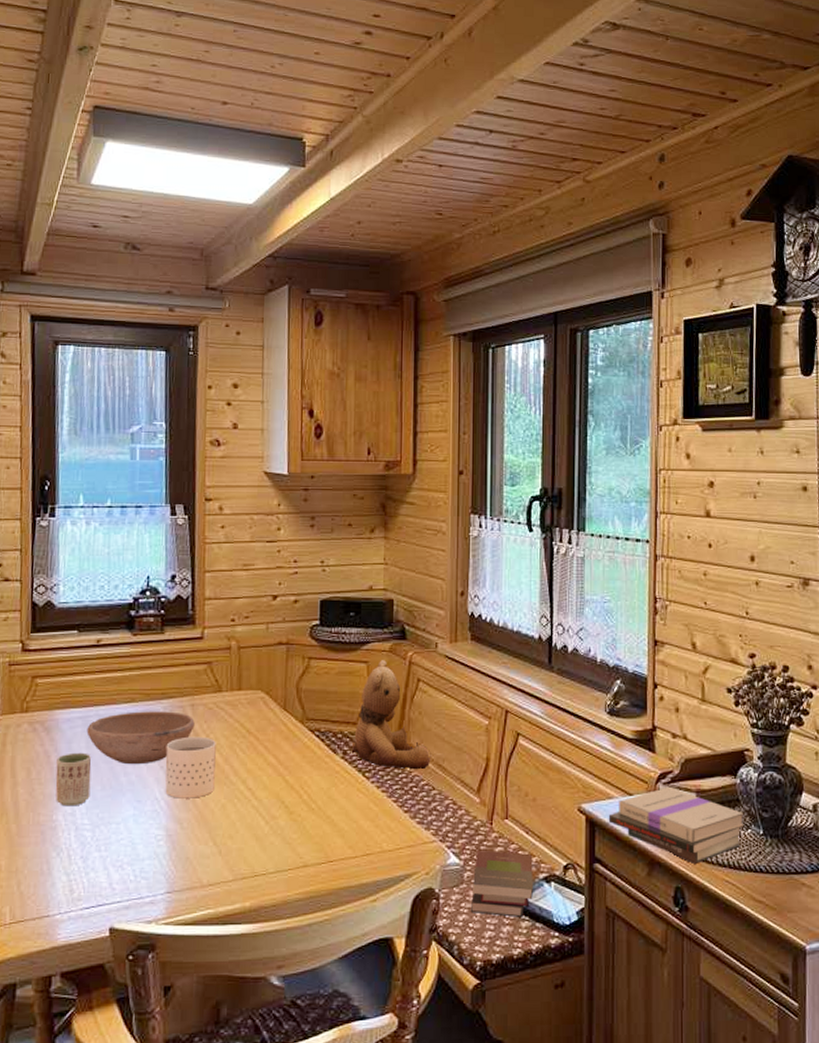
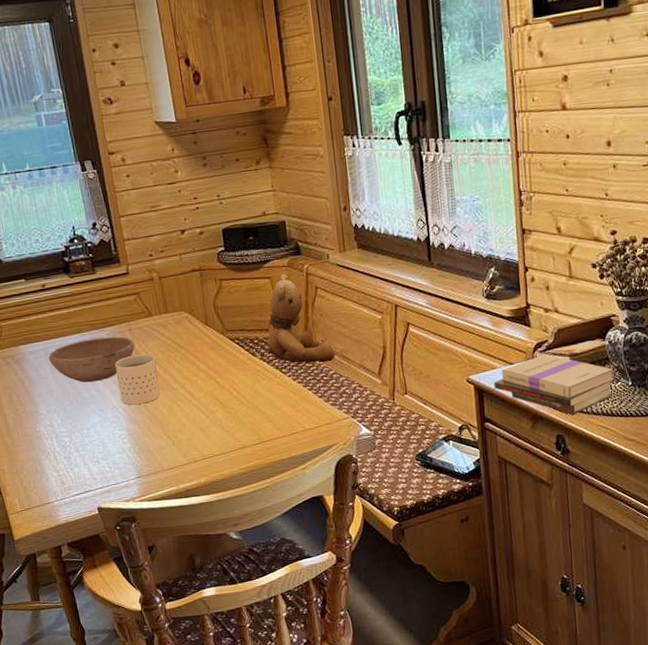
cup: present [55,752,92,807] -> none [30,377,62,420]
books: present [471,849,533,917] -> none [383,420,435,471]

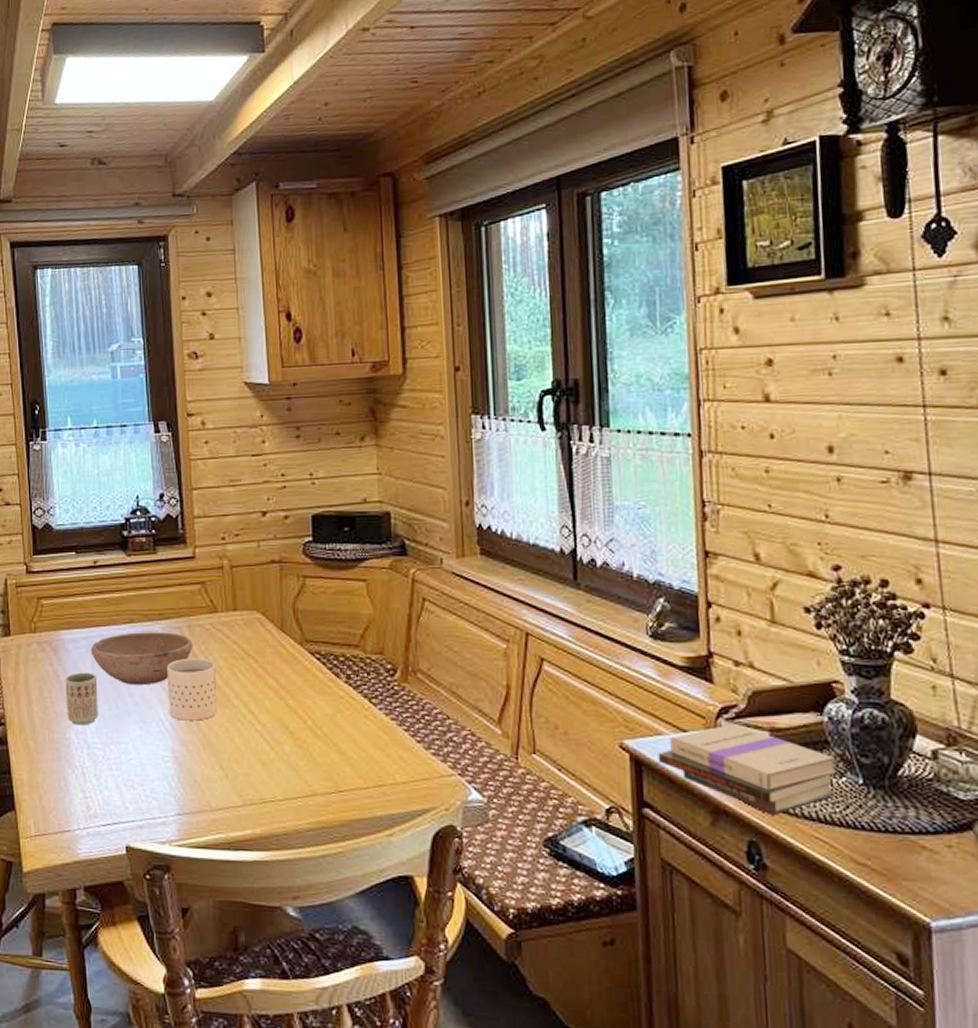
cup: none [30,377,62,420] -> present [65,672,98,725]
teddy bear: present [266,274,336,363] -> none [354,578,443,697]

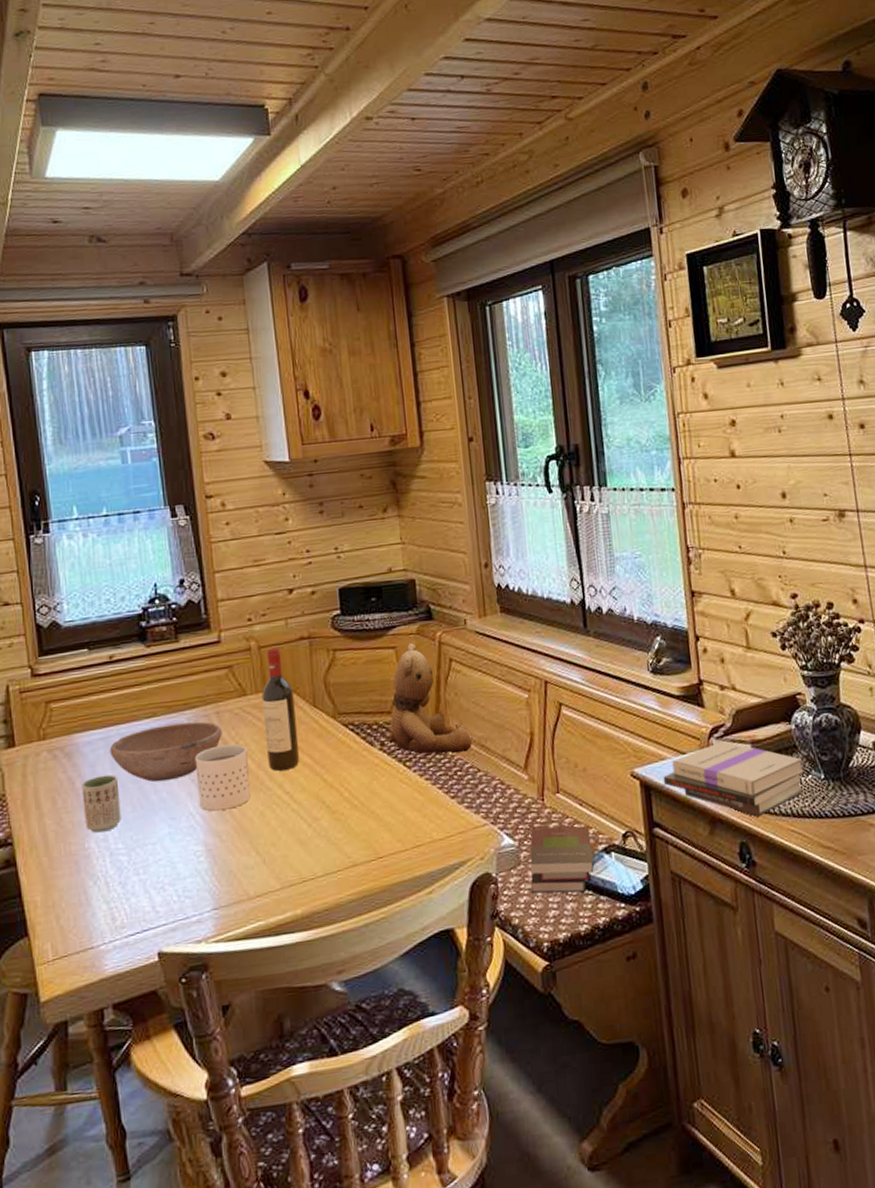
wine bottle: none [232,568,266,690] -> present [261,647,300,771]
teddy bear: none [354,578,443,697] -> present [388,643,473,754]
books: none [498,786,571,863] -> present [530,826,594,894]

